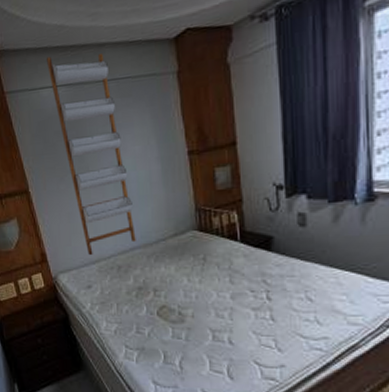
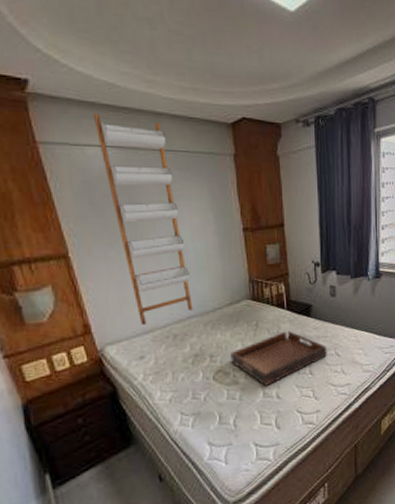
serving tray: none [175,267,294,328] -> present [230,331,327,386]

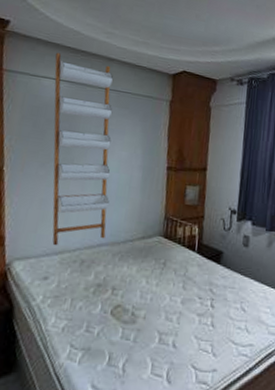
serving tray: present [230,331,327,386] -> none [132,275,233,331]

